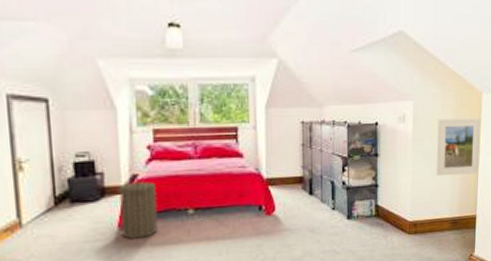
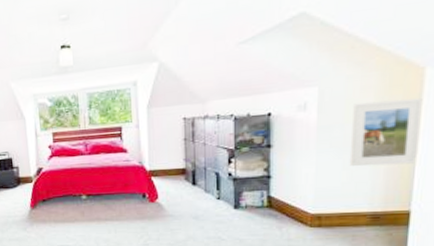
laundry hamper: present [119,177,158,239] -> none [30,170,59,216]

